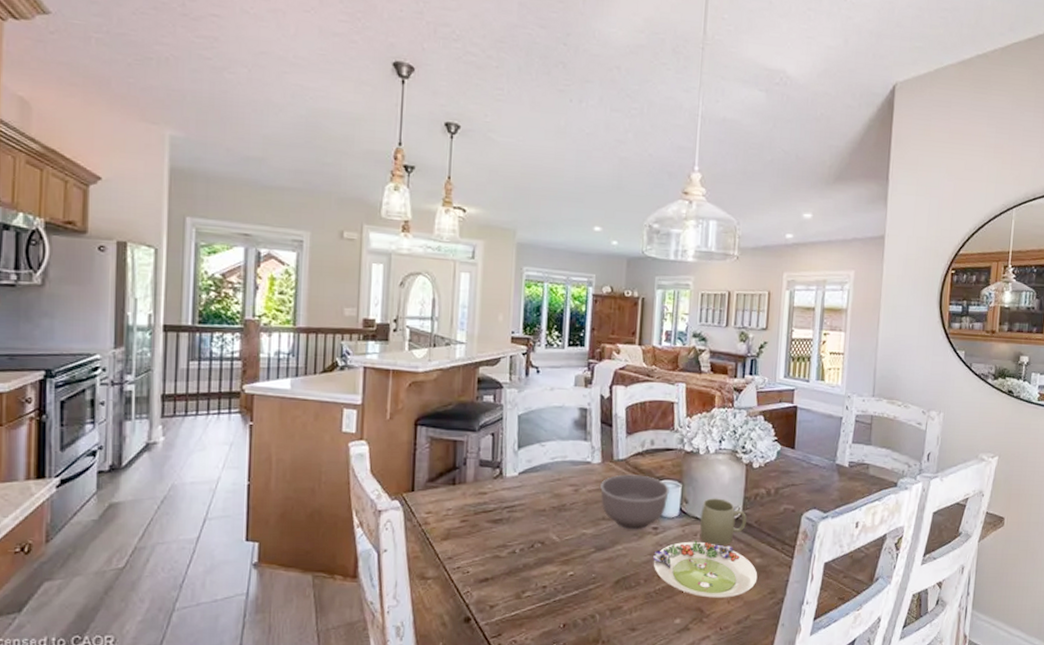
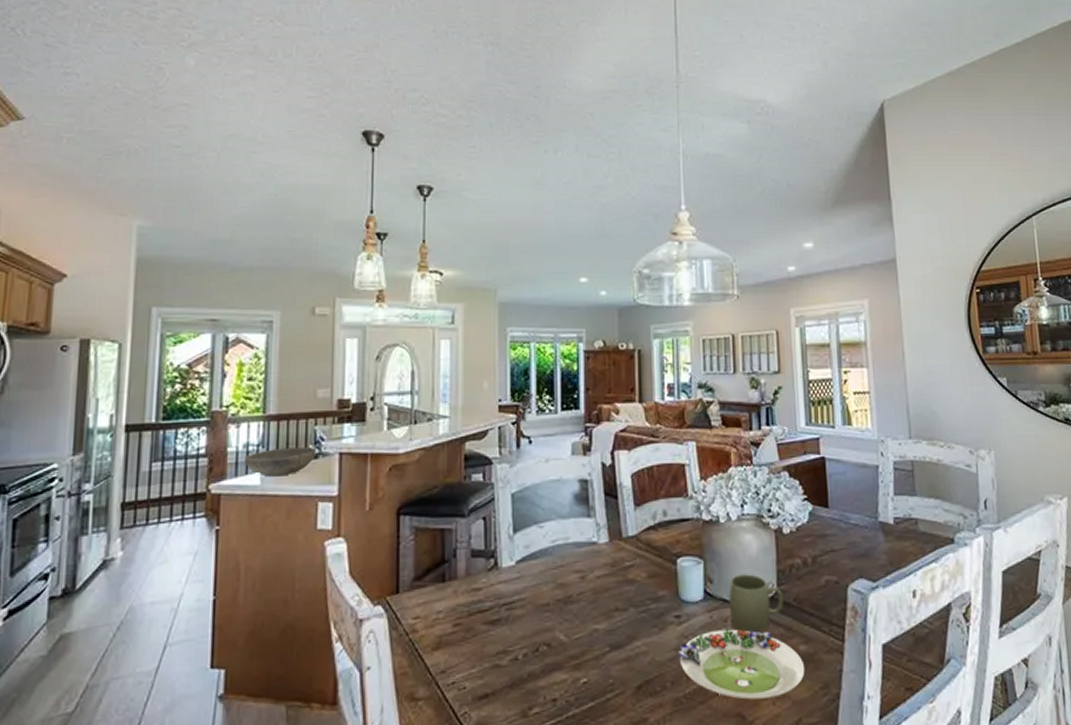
bowl: none [276,358,342,383] -> present [245,446,316,477]
bowl: present [600,474,669,530] -> none [610,553,690,621]

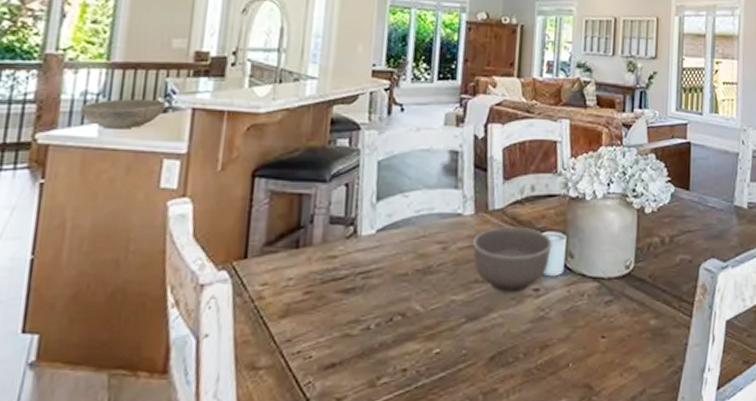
bowl: none [610,553,690,621] -> present [473,227,552,293]
salad plate: present [679,627,805,700] -> none [534,301,653,371]
mug: present [728,574,783,634] -> none [587,251,639,308]

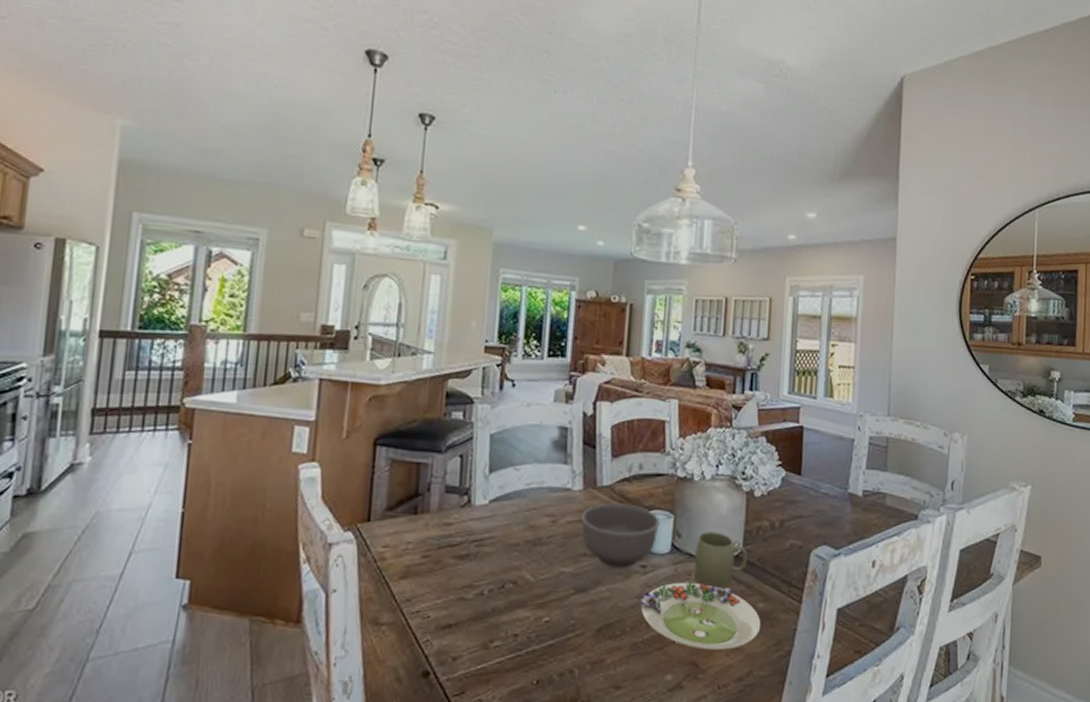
bowl: present [81,98,166,129] -> none [222,368,296,397]
salad plate: none [534,301,653,371] -> present [641,580,761,650]
mug: none [587,251,639,308] -> present [694,531,748,589]

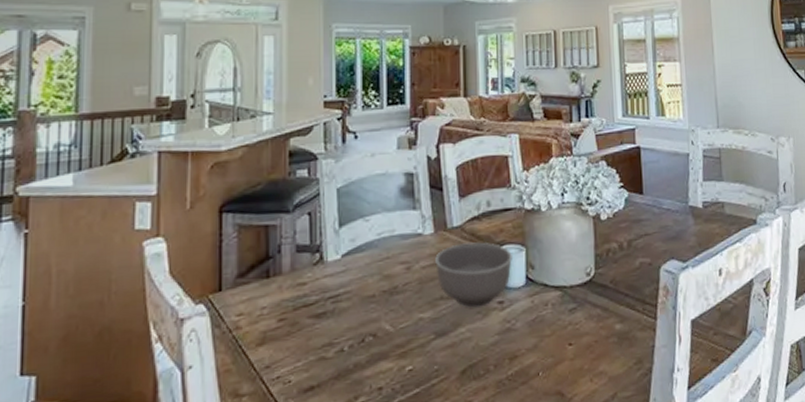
salad plate: present [641,580,761,650] -> none [502,311,620,378]
mug: present [694,531,748,589] -> none [549,259,601,315]

